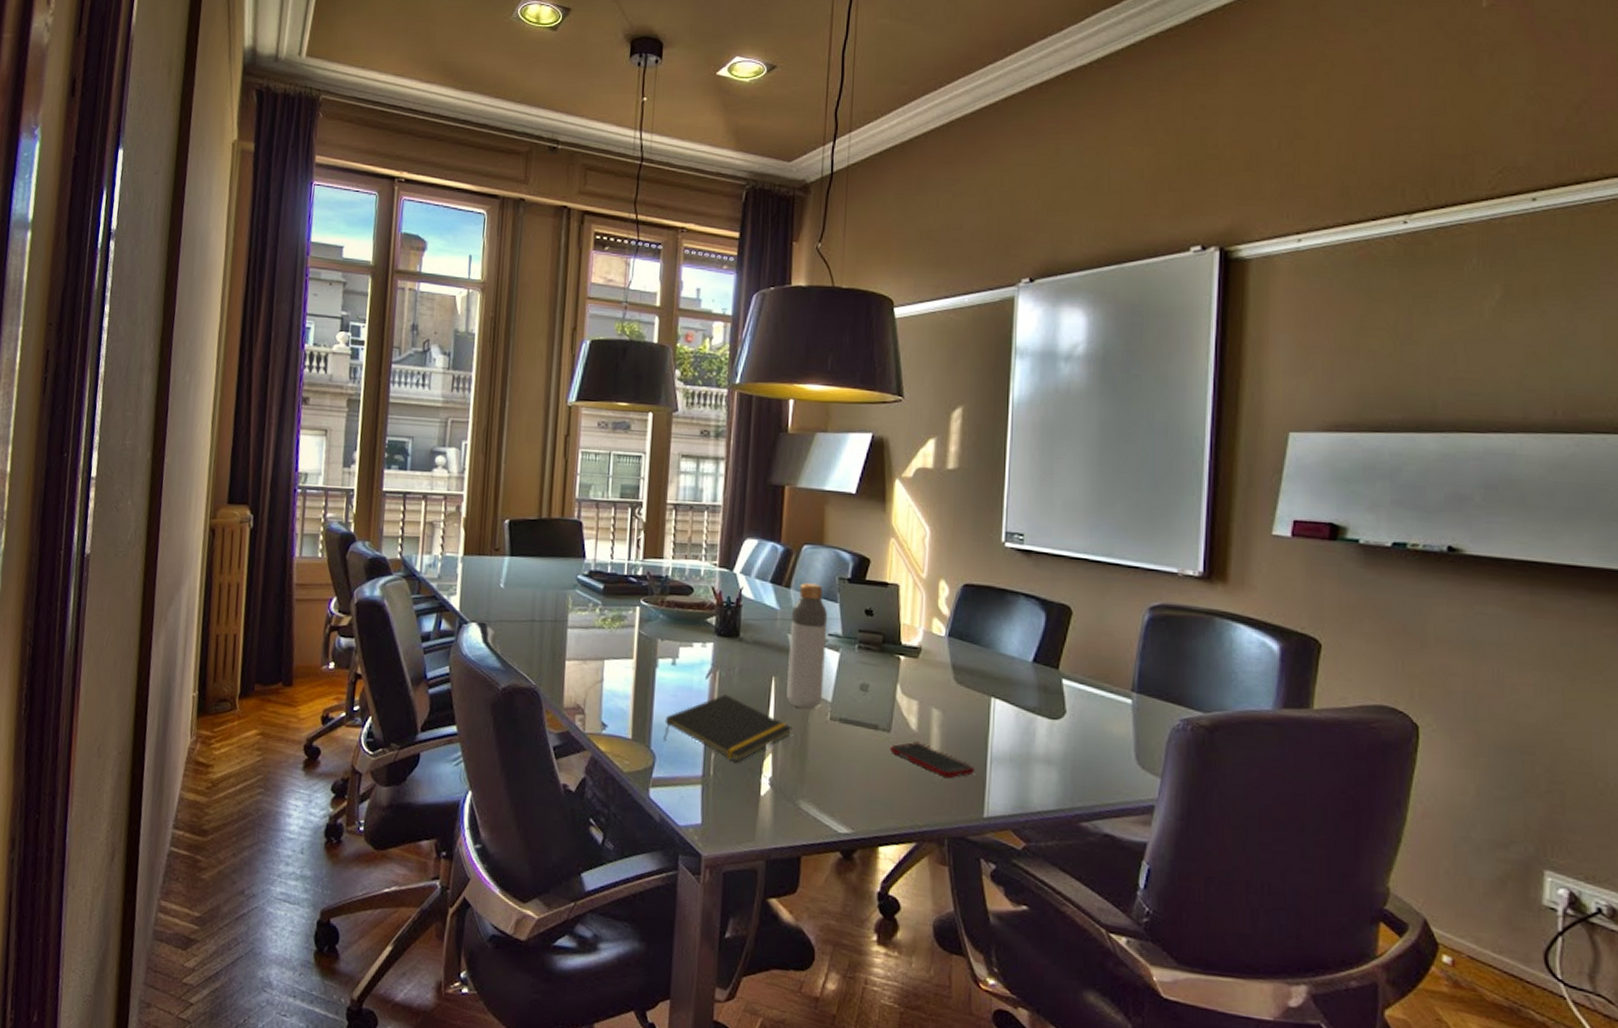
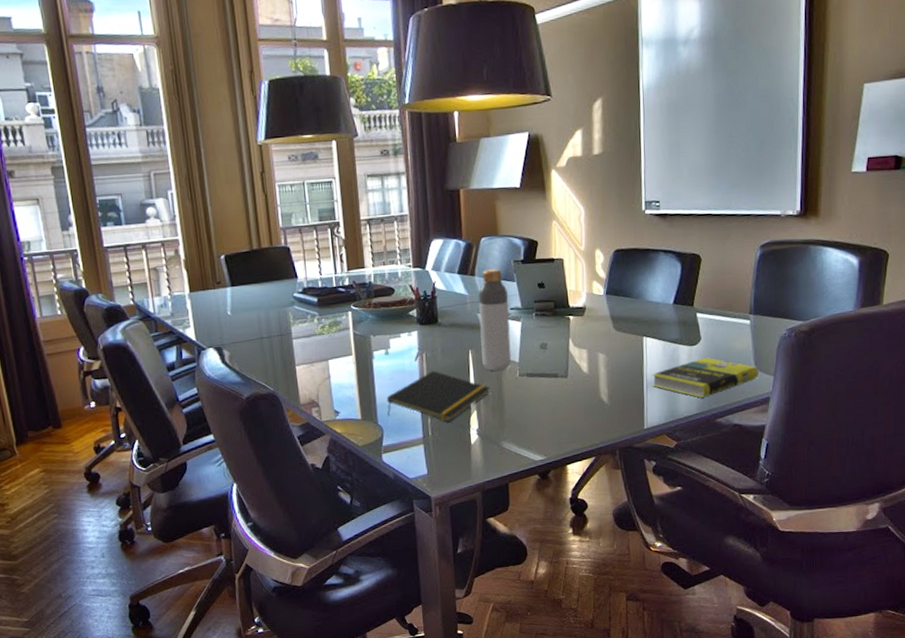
cell phone: present [890,742,976,778] -> none [568,382,636,404]
book: none [998,737,1140,791] -> present [652,357,758,398]

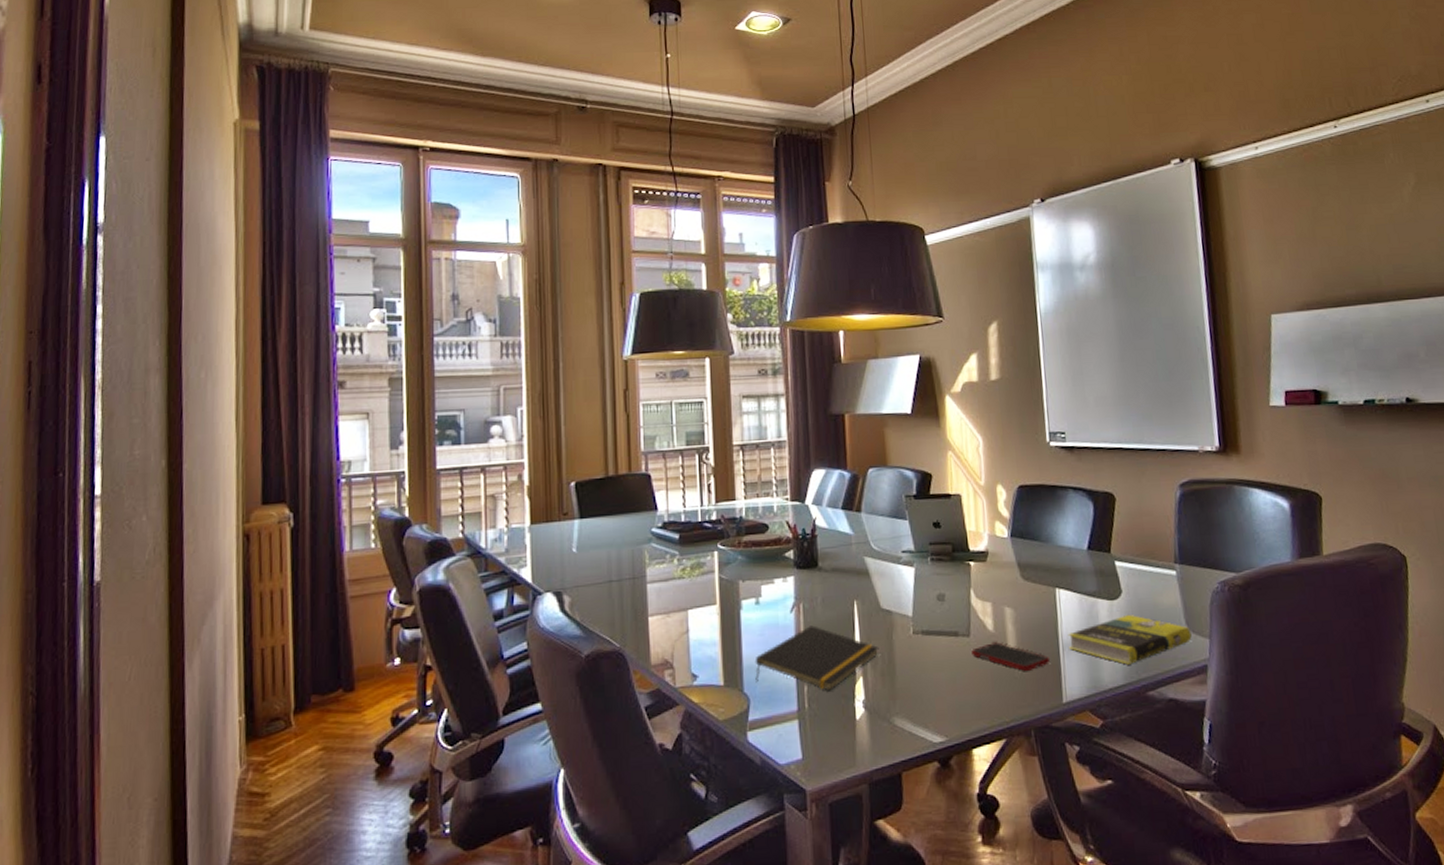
bottle: present [478,269,512,372] -> none [865,504,904,628]
cell phone: none [568,382,636,404] -> present [971,642,1051,671]

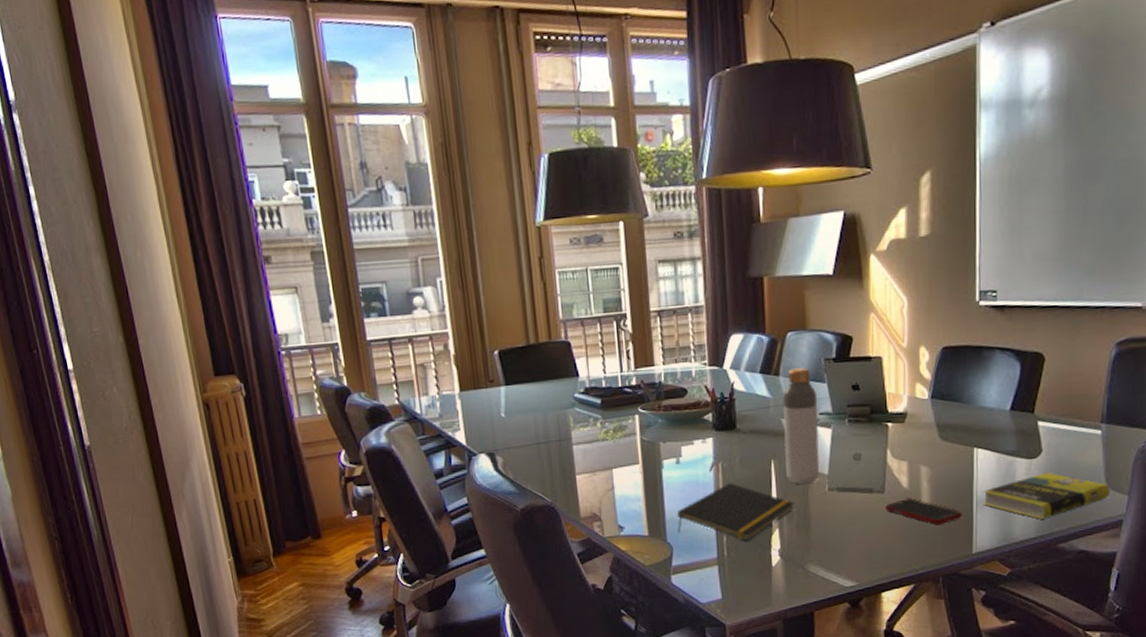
bottle: none [865,504,904,628] -> present [783,368,820,485]

